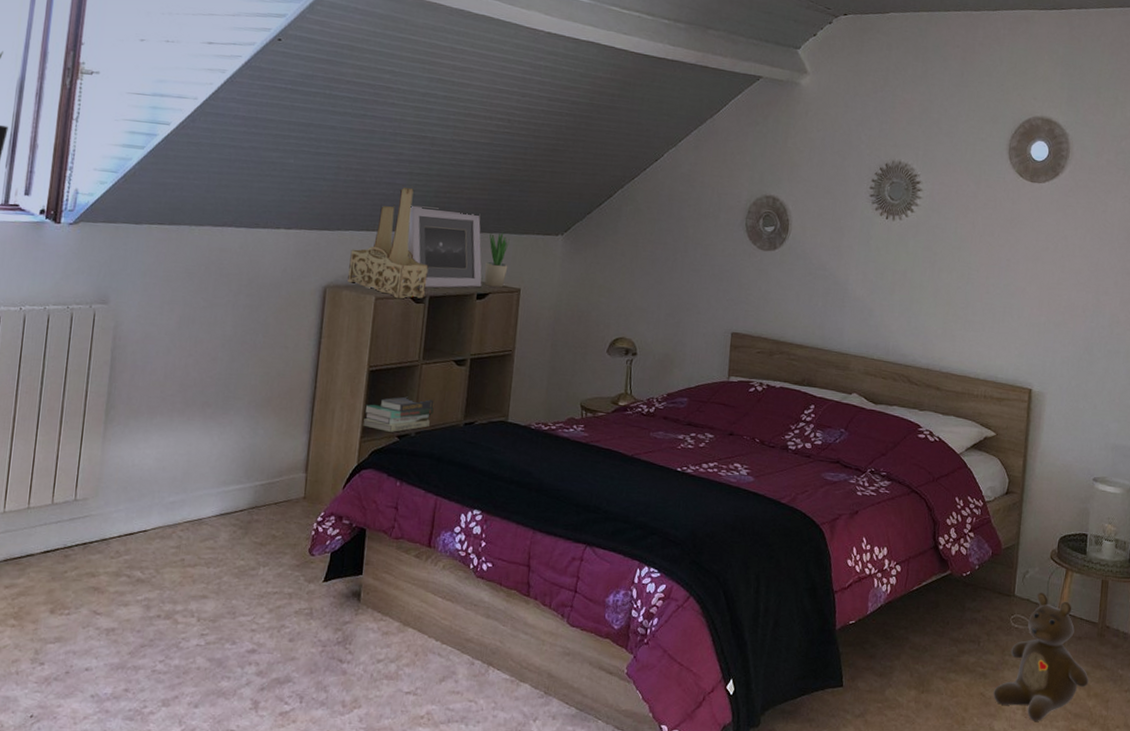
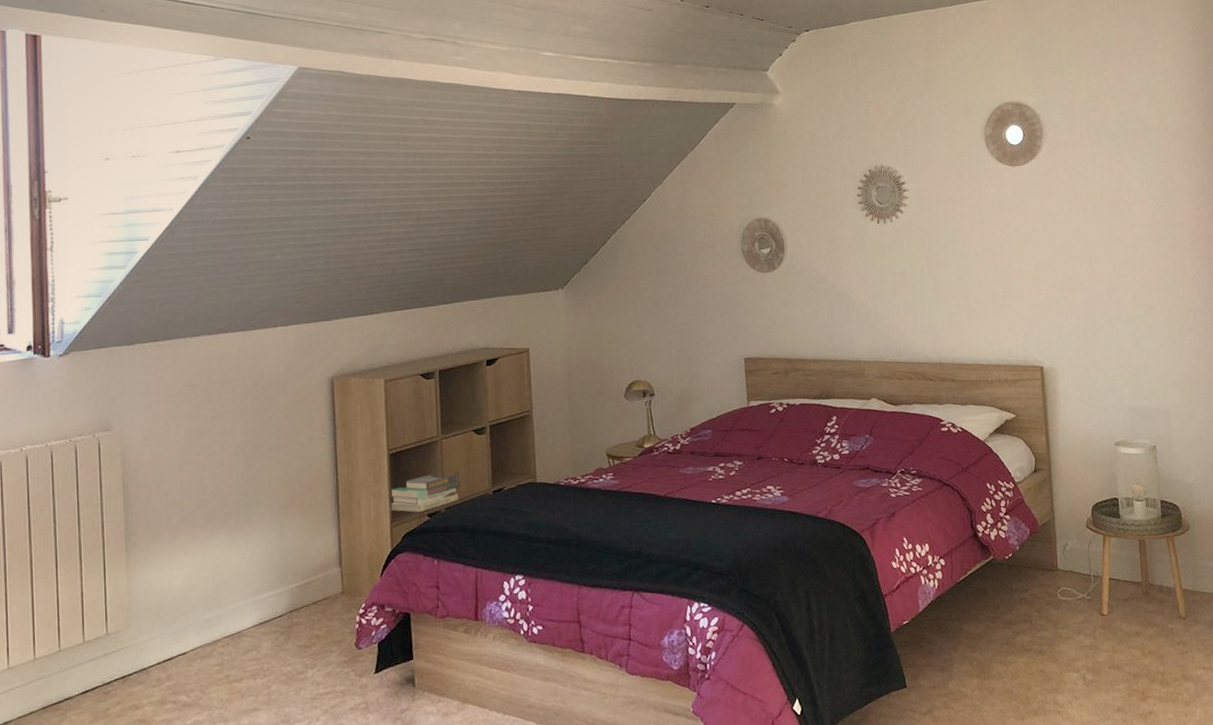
decorative basket: present [347,185,429,299] -> none [353,263,435,378]
picture frame: present [407,205,482,289] -> none [406,280,490,363]
potted plant: present [484,231,510,288] -> none [490,294,513,352]
teddy bear: present [993,592,1089,721] -> none [1052,561,1142,688]

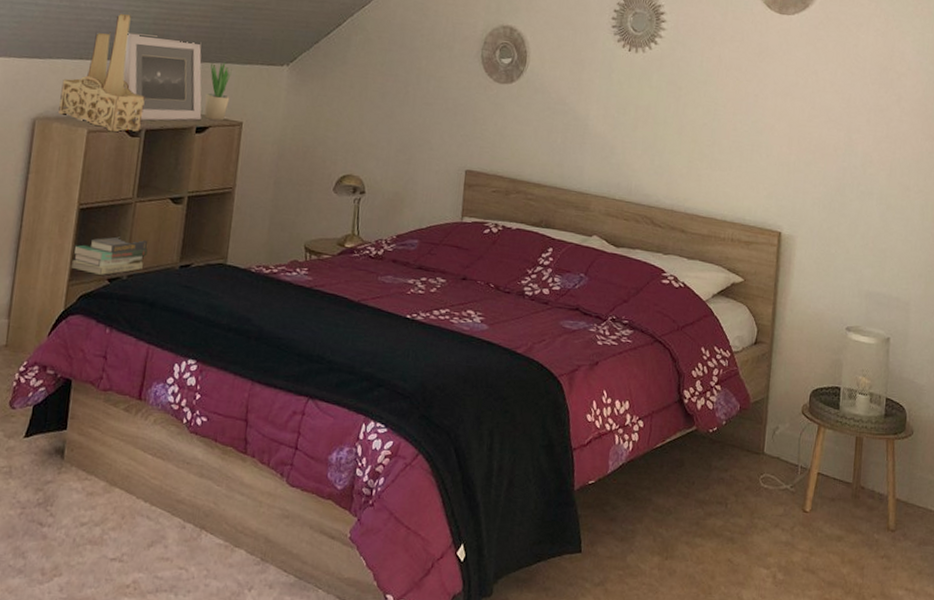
decorative basket: none [353,263,435,378] -> present [58,11,145,133]
picture frame: none [406,280,490,363] -> present [123,32,202,122]
potted plant: none [490,294,513,352] -> present [204,60,232,122]

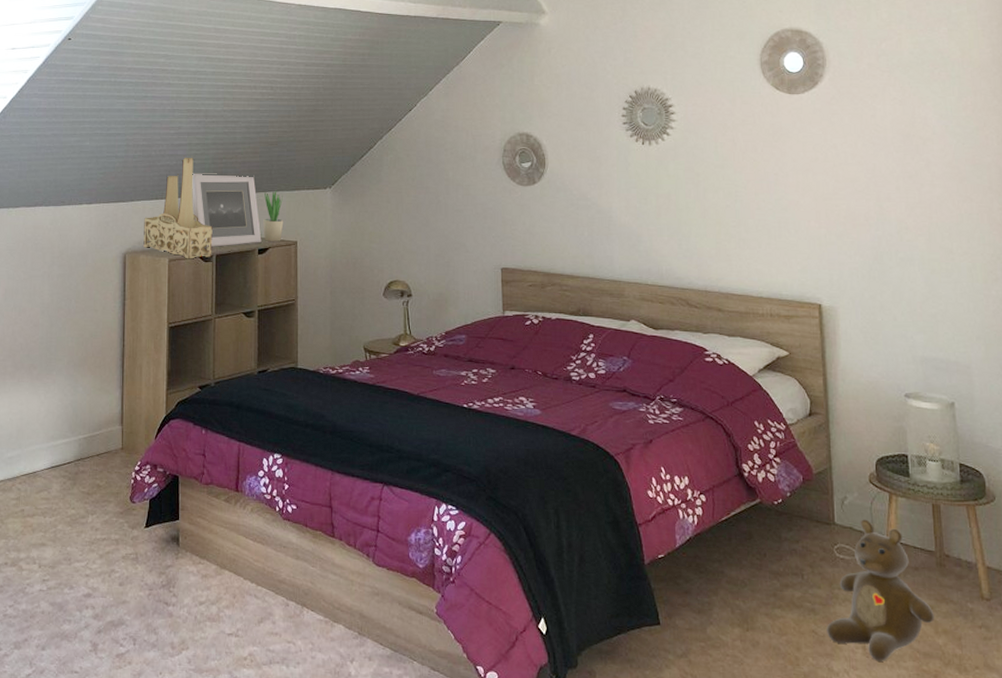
books: present [71,236,148,275] -> none [168,349,229,383]
teddy bear: none [742,449,843,590] -> present [827,519,934,661]

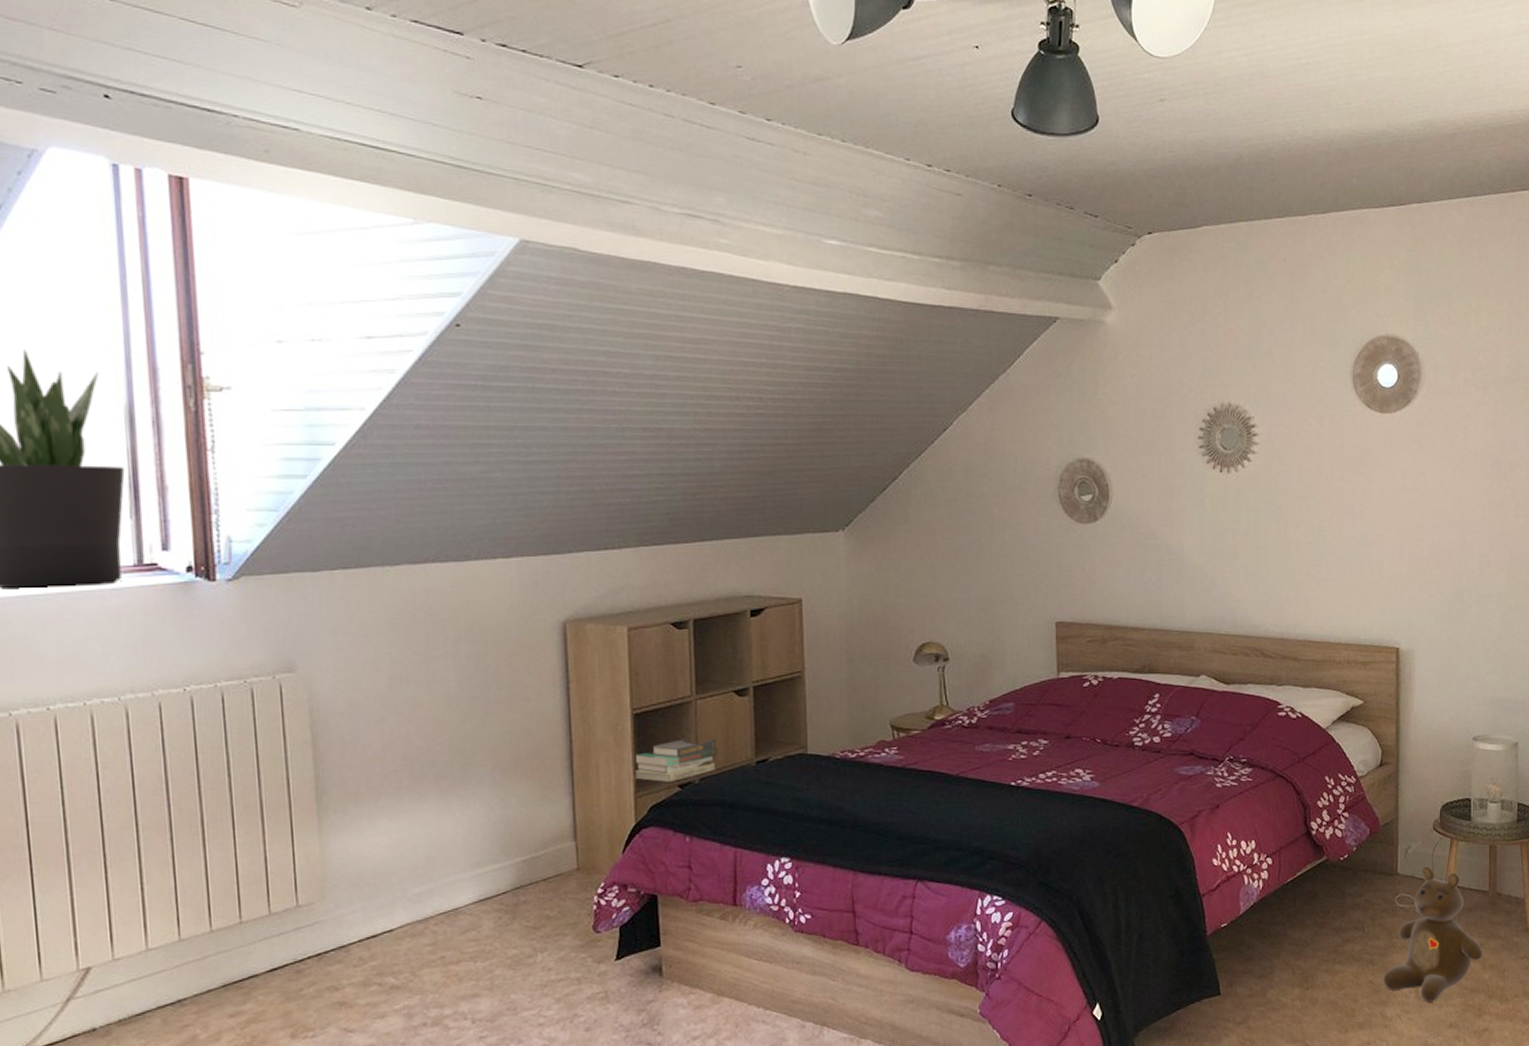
decorative basket: present [143,156,213,259] -> none [589,490,688,627]
books: none [168,349,229,383] -> present [635,738,718,782]
picture frame: present [192,173,262,247] -> none [654,513,755,610]
potted plant: present [263,189,284,243] -> none [756,533,783,601]

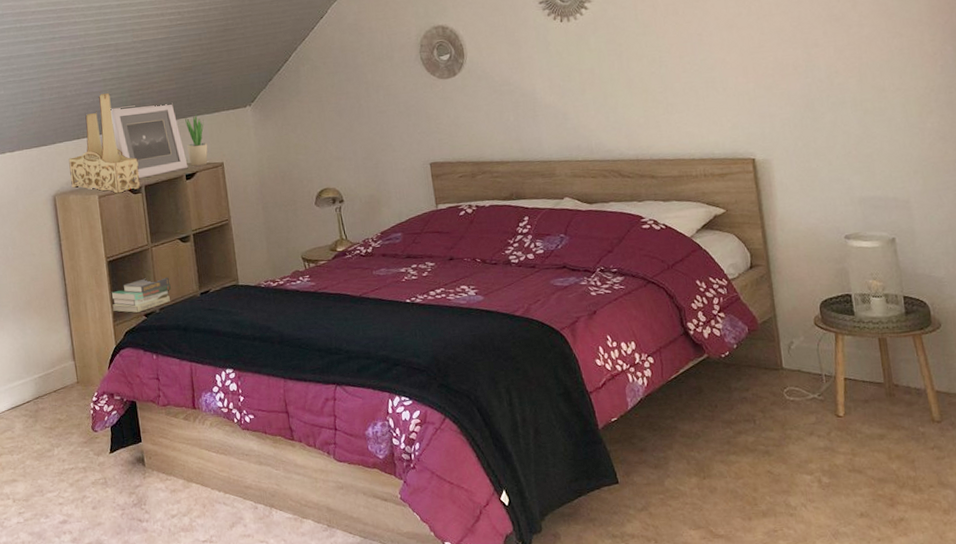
decorative basket: none [589,490,688,627] -> present [69,91,141,194]
picture frame: none [654,513,755,610] -> present [110,102,188,179]
potted plant: none [756,533,783,601] -> present [185,114,208,167]
teddy bear: present [1383,866,1483,1002] -> none [781,360,887,492]

